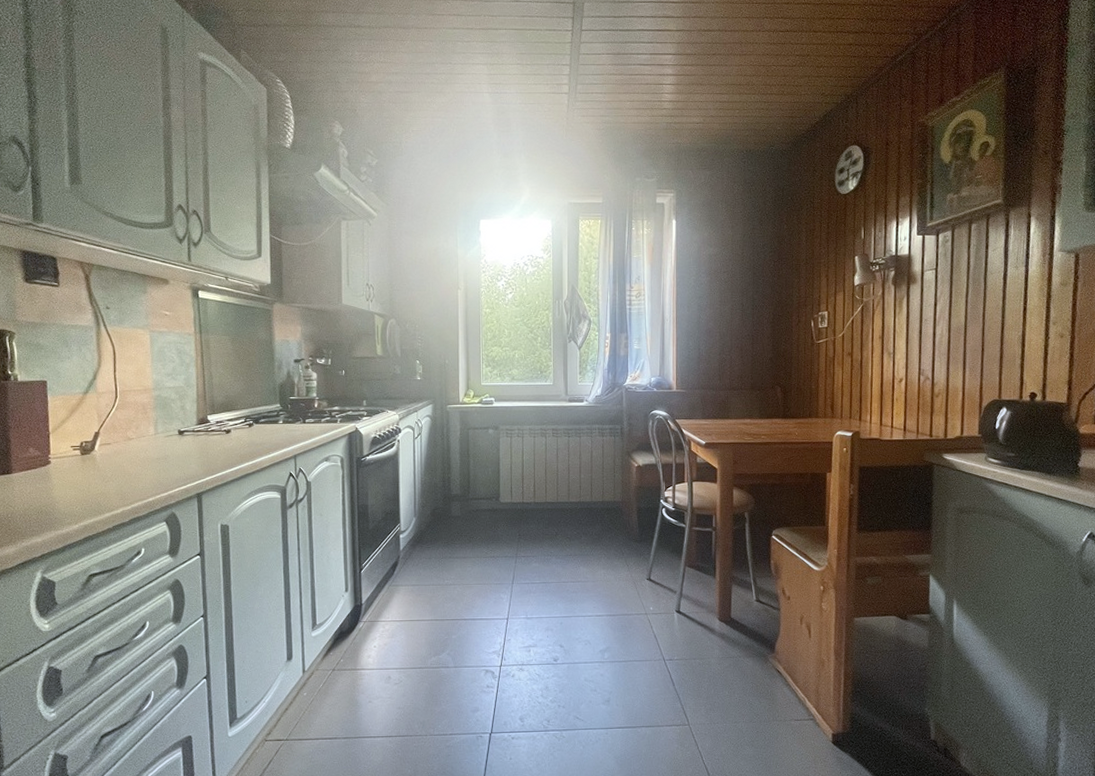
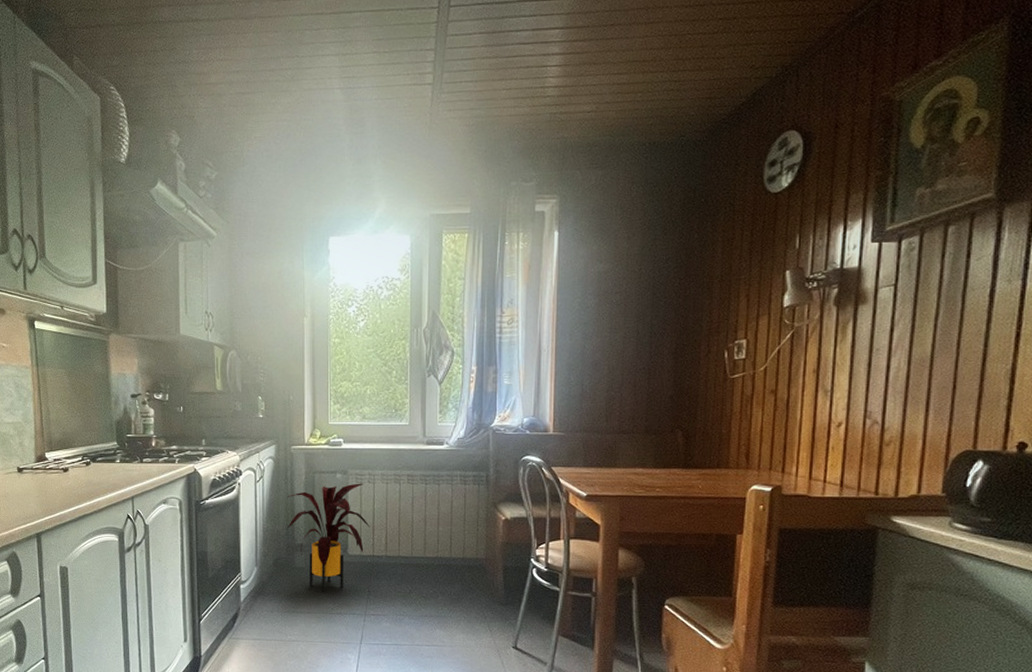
house plant: none [443,437,520,538] -> present [287,483,370,592]

